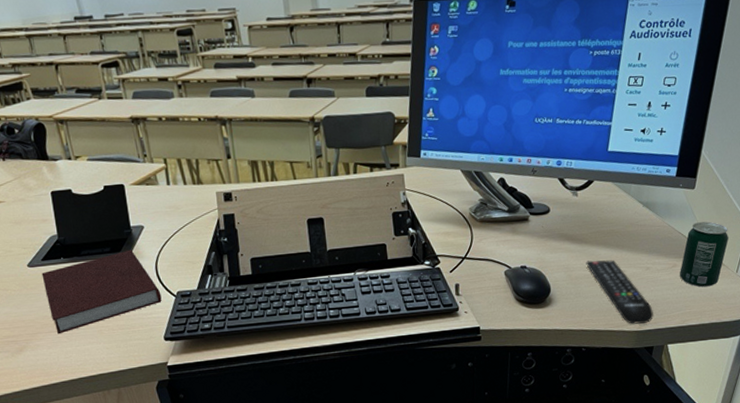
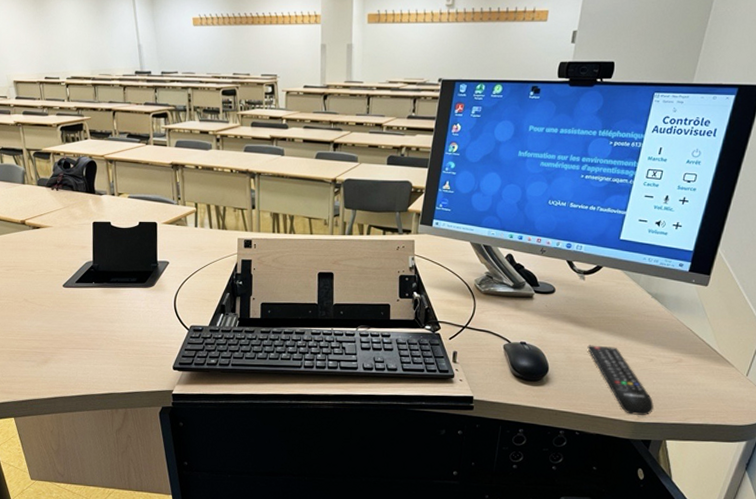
notebook: present [41,249,162,335] -> none [74,282,176,352]
beverage can: present [680,221,729,288] -> none [685,320,741,387]

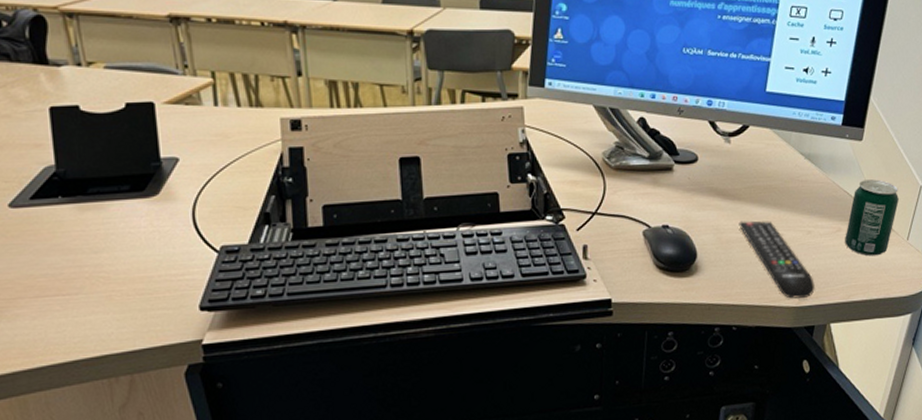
beverage can: none [685,320,741,387] -> present [845,179,899,257]

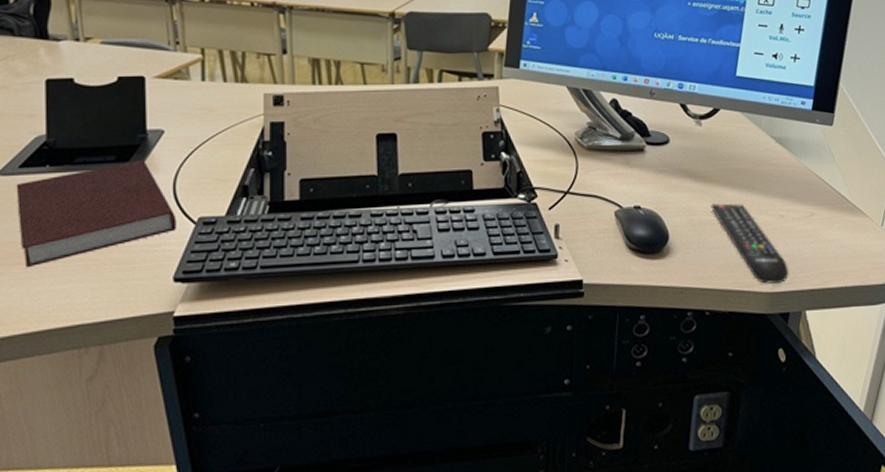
notebook: none [28,188,199,301] -> present [16,159,177,268]
beverage can: present [845,179,899,257] -> none [818,164,872,242]

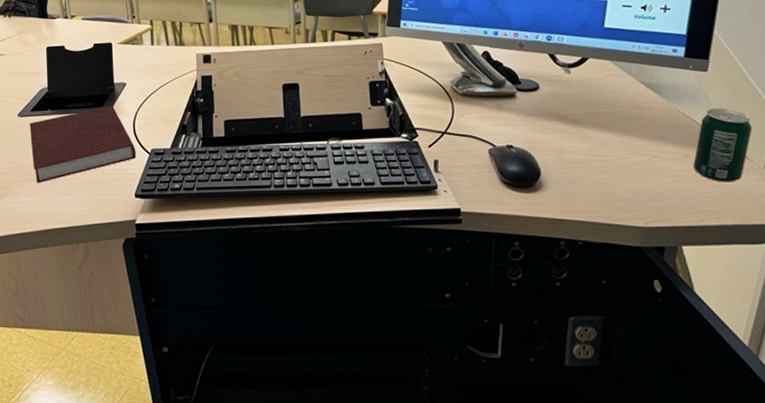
remote control: present [710,203,789,284] -> none [581,144,663,219]
beverage can: none [818,164,872,242] -> present [693,108,752,183]

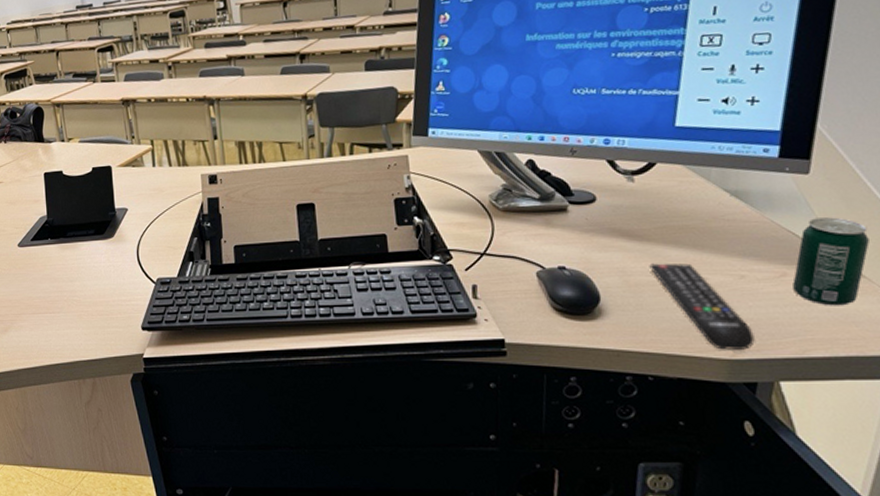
notebook: present [29,105,136,184] -> none [30,232,141,317]
remote control: none [581,144,663,219] -> present [649,263,755,350]

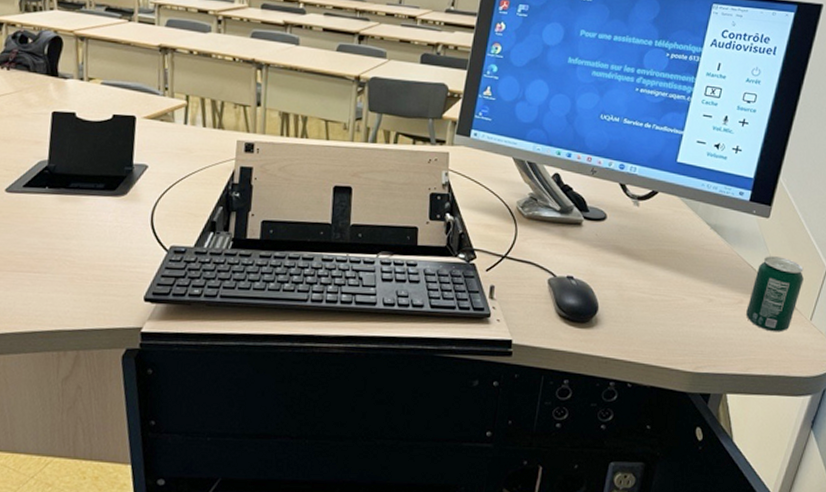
remote control: present [649,263,755,350] -> none [641,281,713,365]

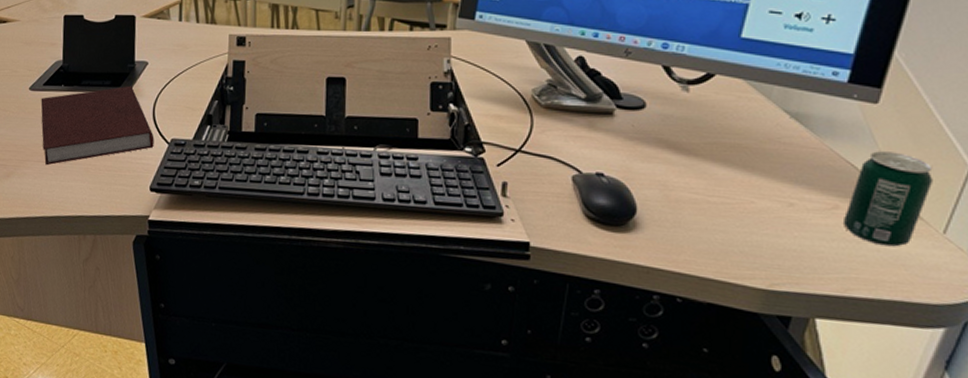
notebook: none [18,189,152,276] -> present [41,86,154,166]

